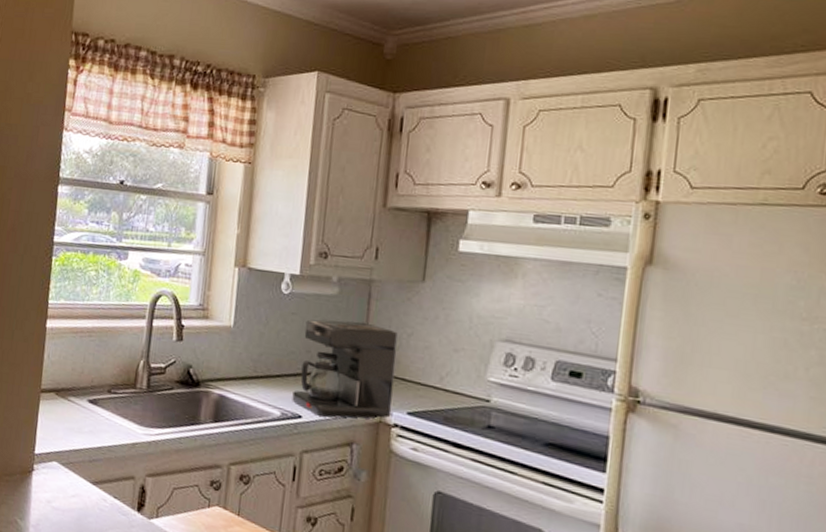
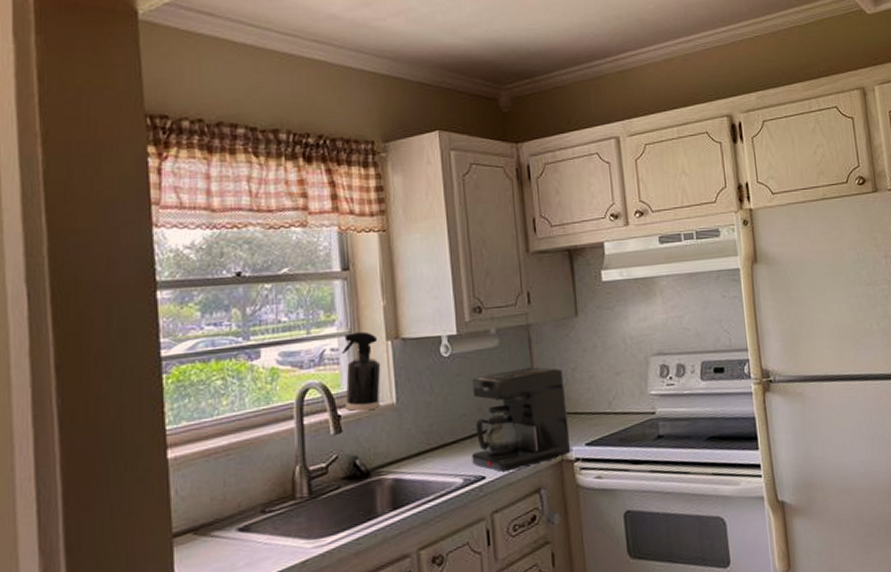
spray bottle: none [189,253,227,328] -> present [341,331,381,412]

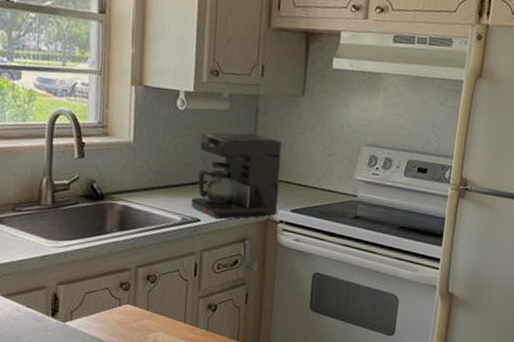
spray bottle: present [341,331,381,412] -> none [89,72,124,144]

